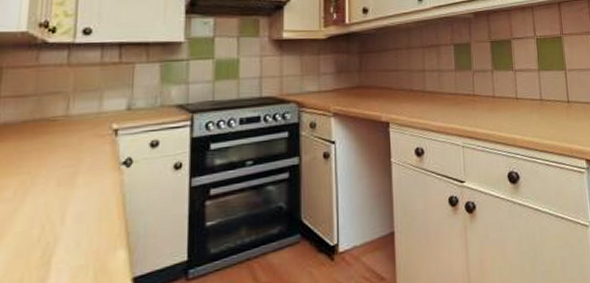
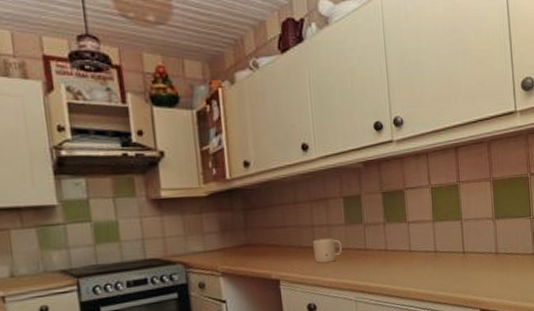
mug: none [422,83,452,107] -> present [312,238,343,264]

